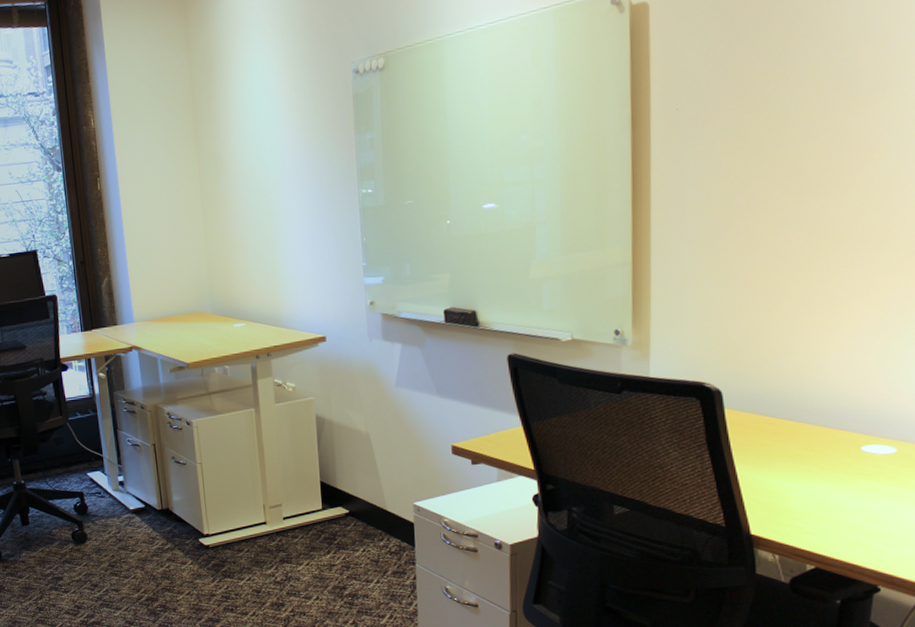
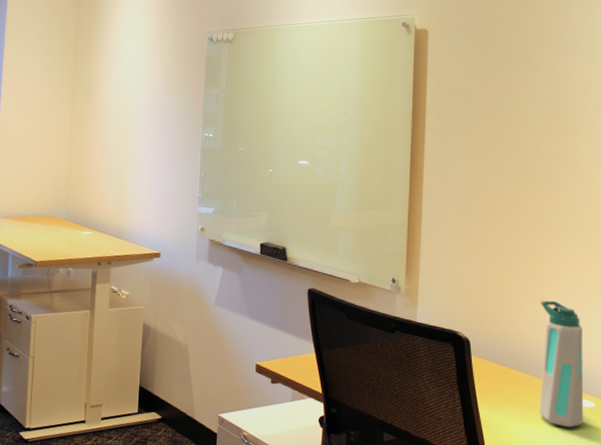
water bottle: none [818,330,881,480] -> present [539,300,584,428]

